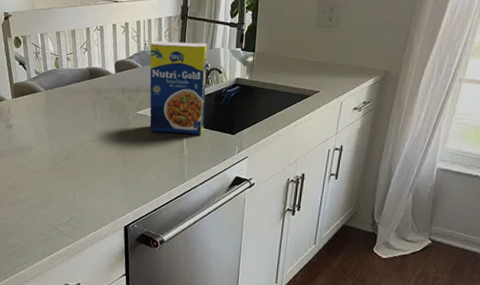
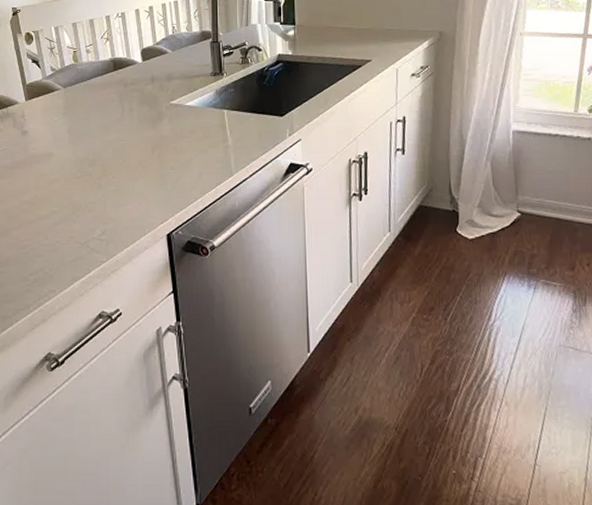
legume: present [149,40,208,135] -> none [179,20,248,122]

